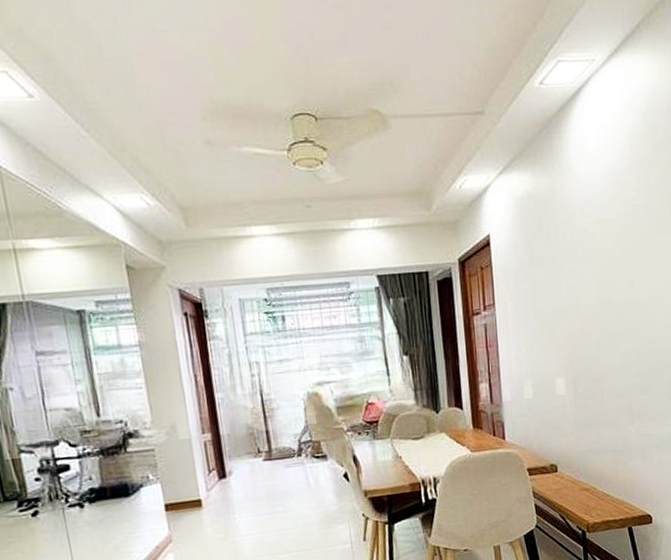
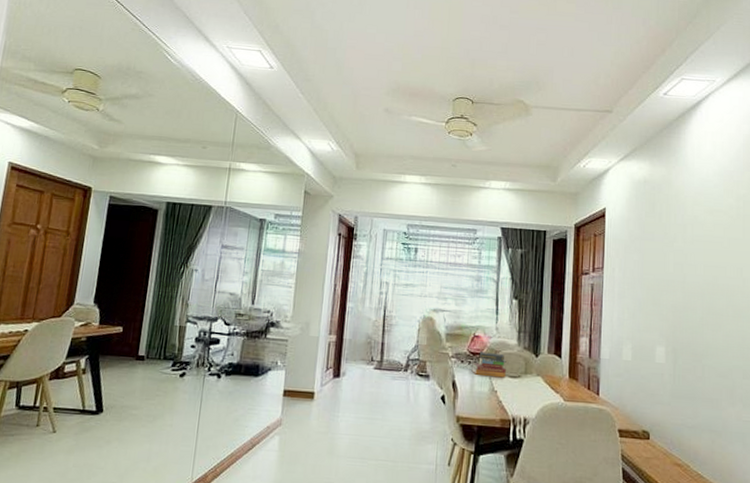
books: none [370,417,408,444] -> present [471,351,507,378]

